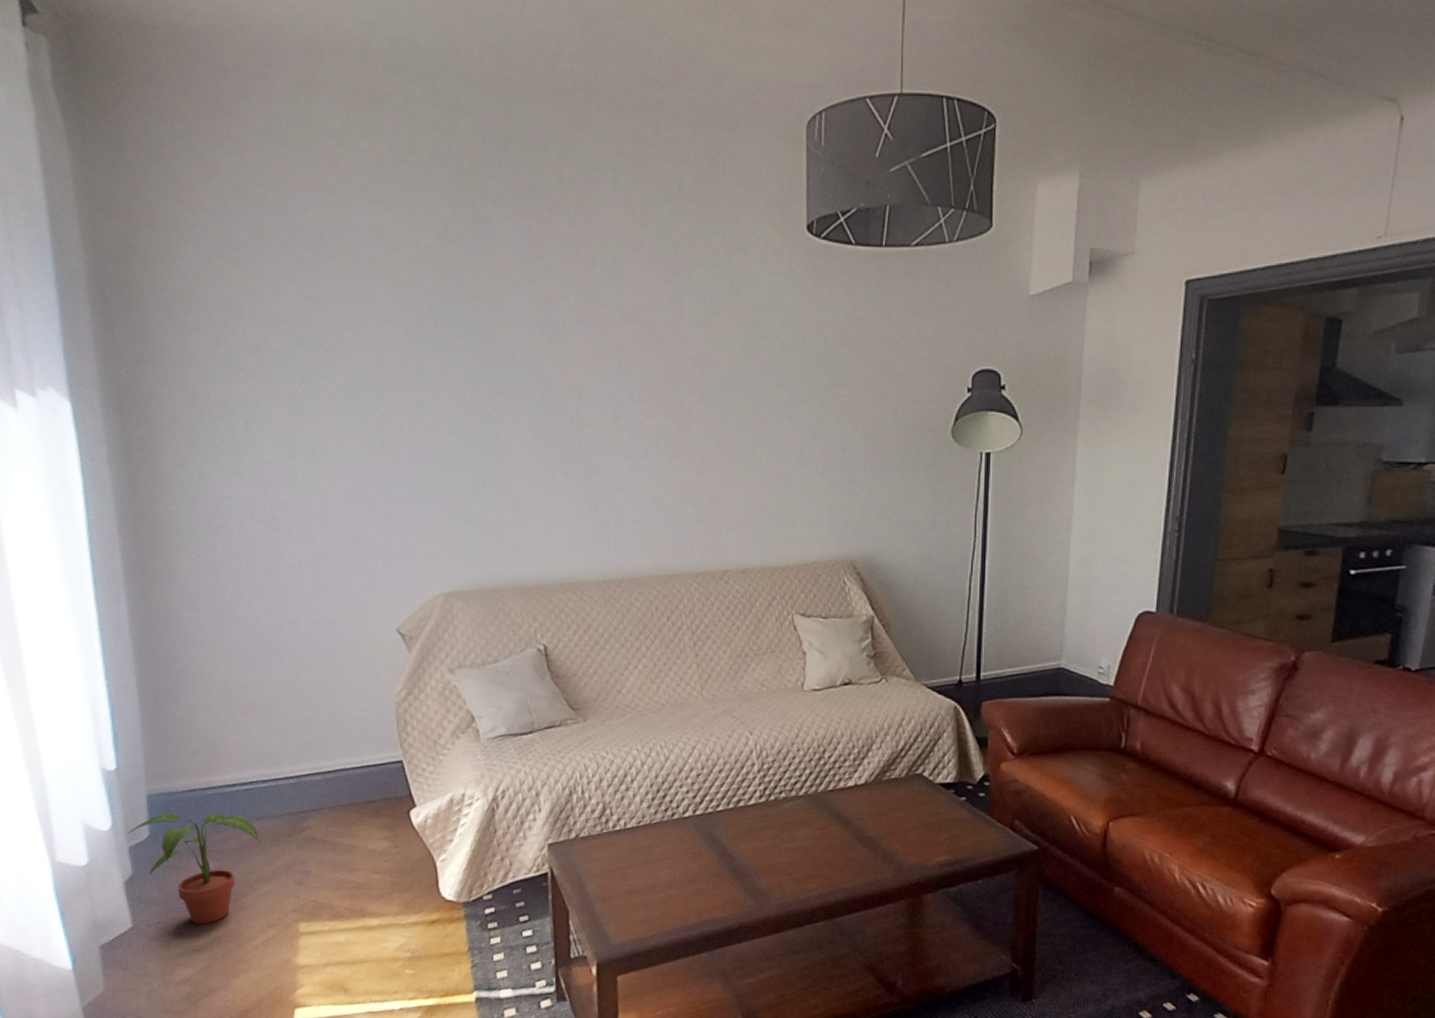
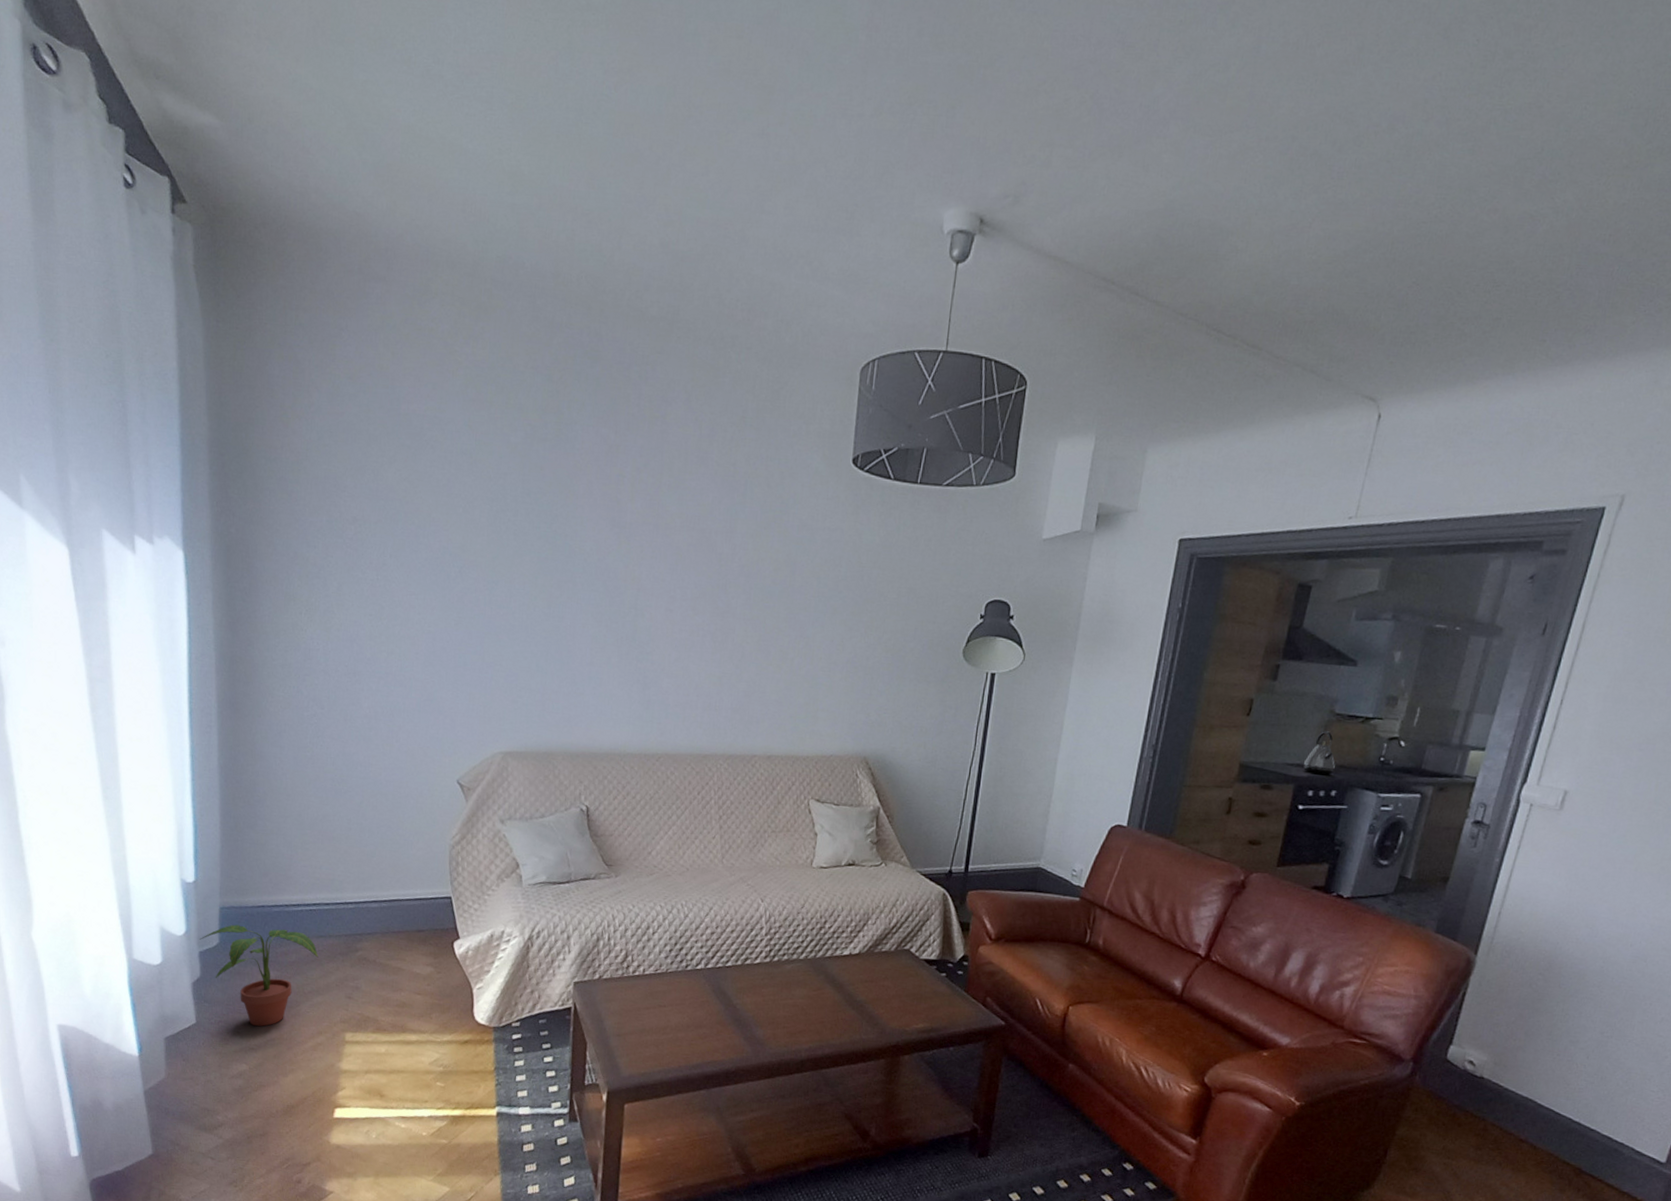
kettle: none [1351,483,1388,533] -> present [1303,731,1335,776]

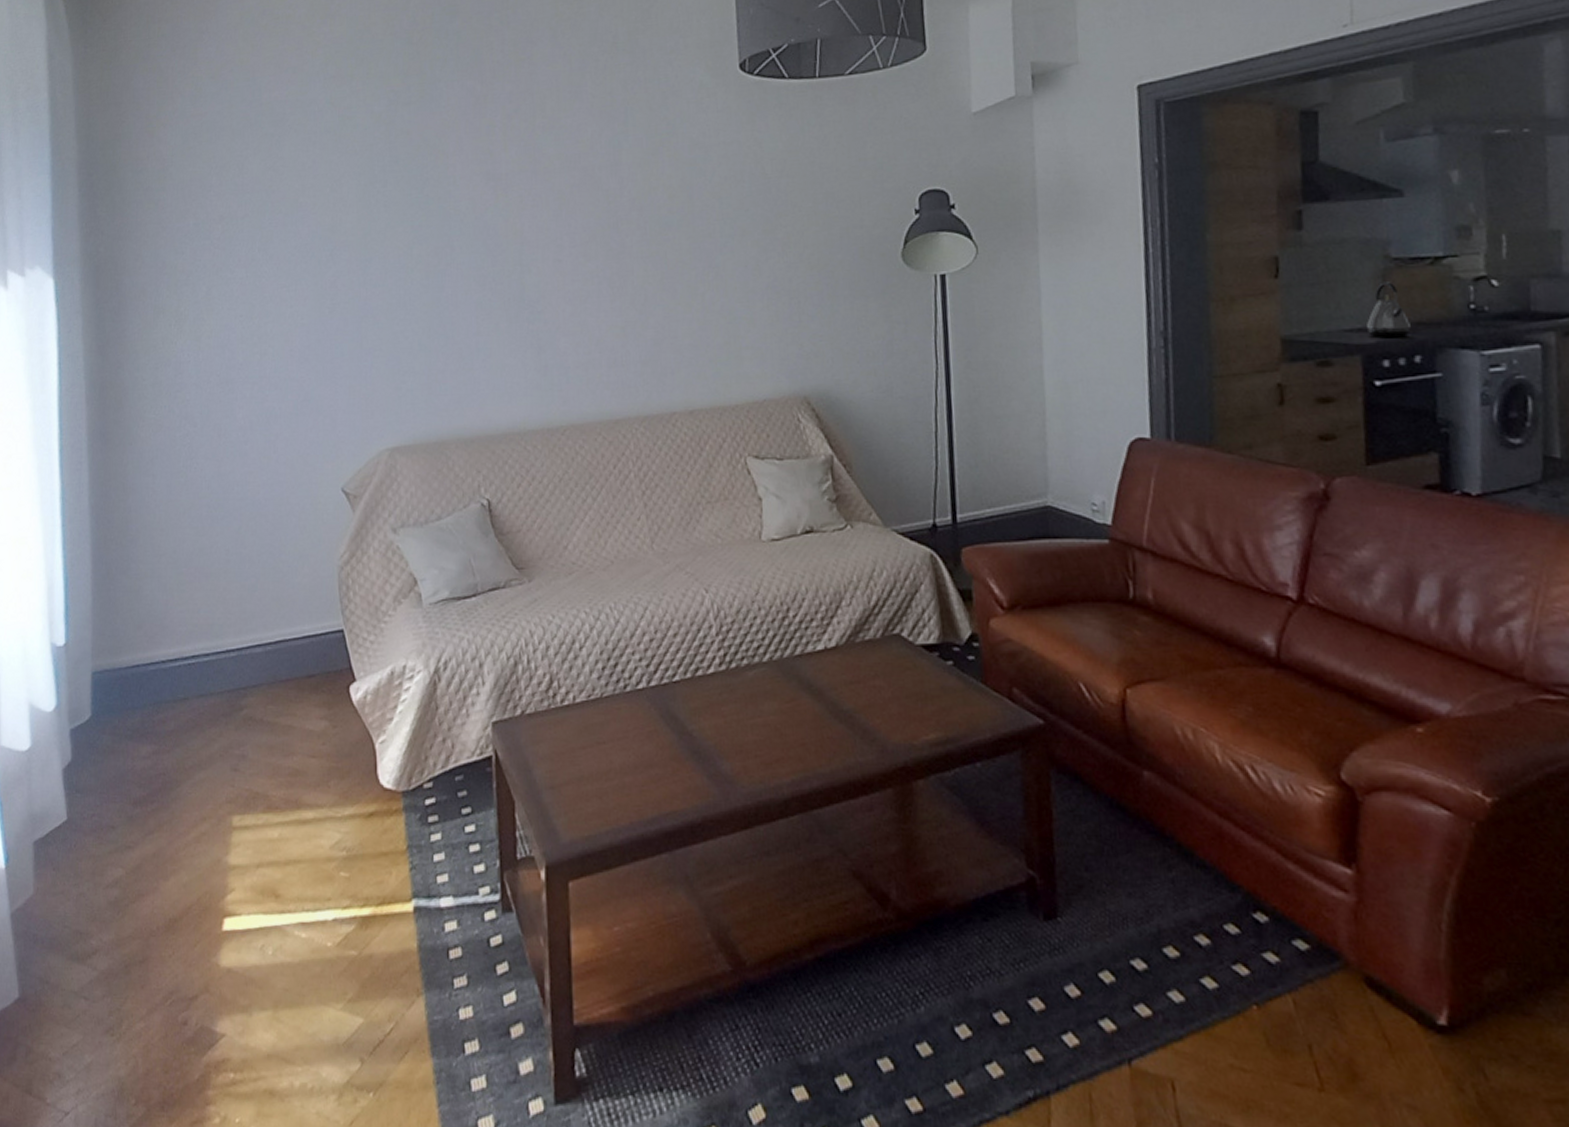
potted plant: present [199,924,319,1027] -> none [70,691,199,818]

